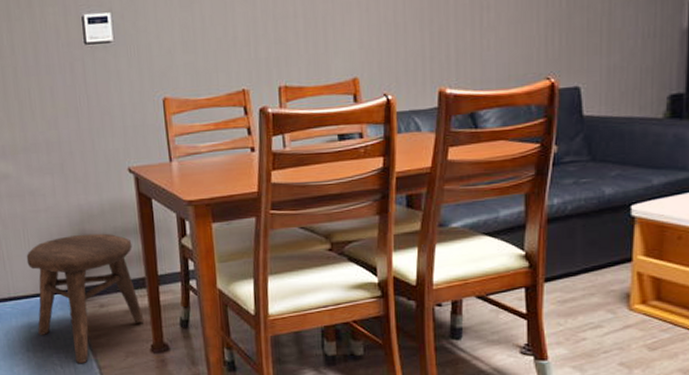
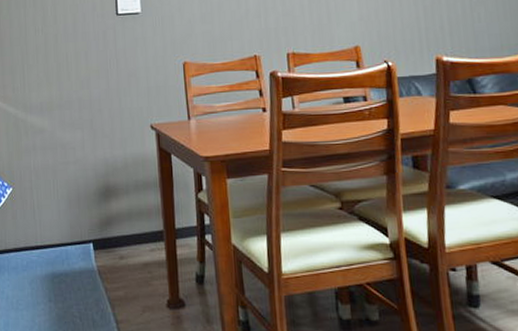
stool: present [26,233,144,363] -> none [54,186,161,316]

